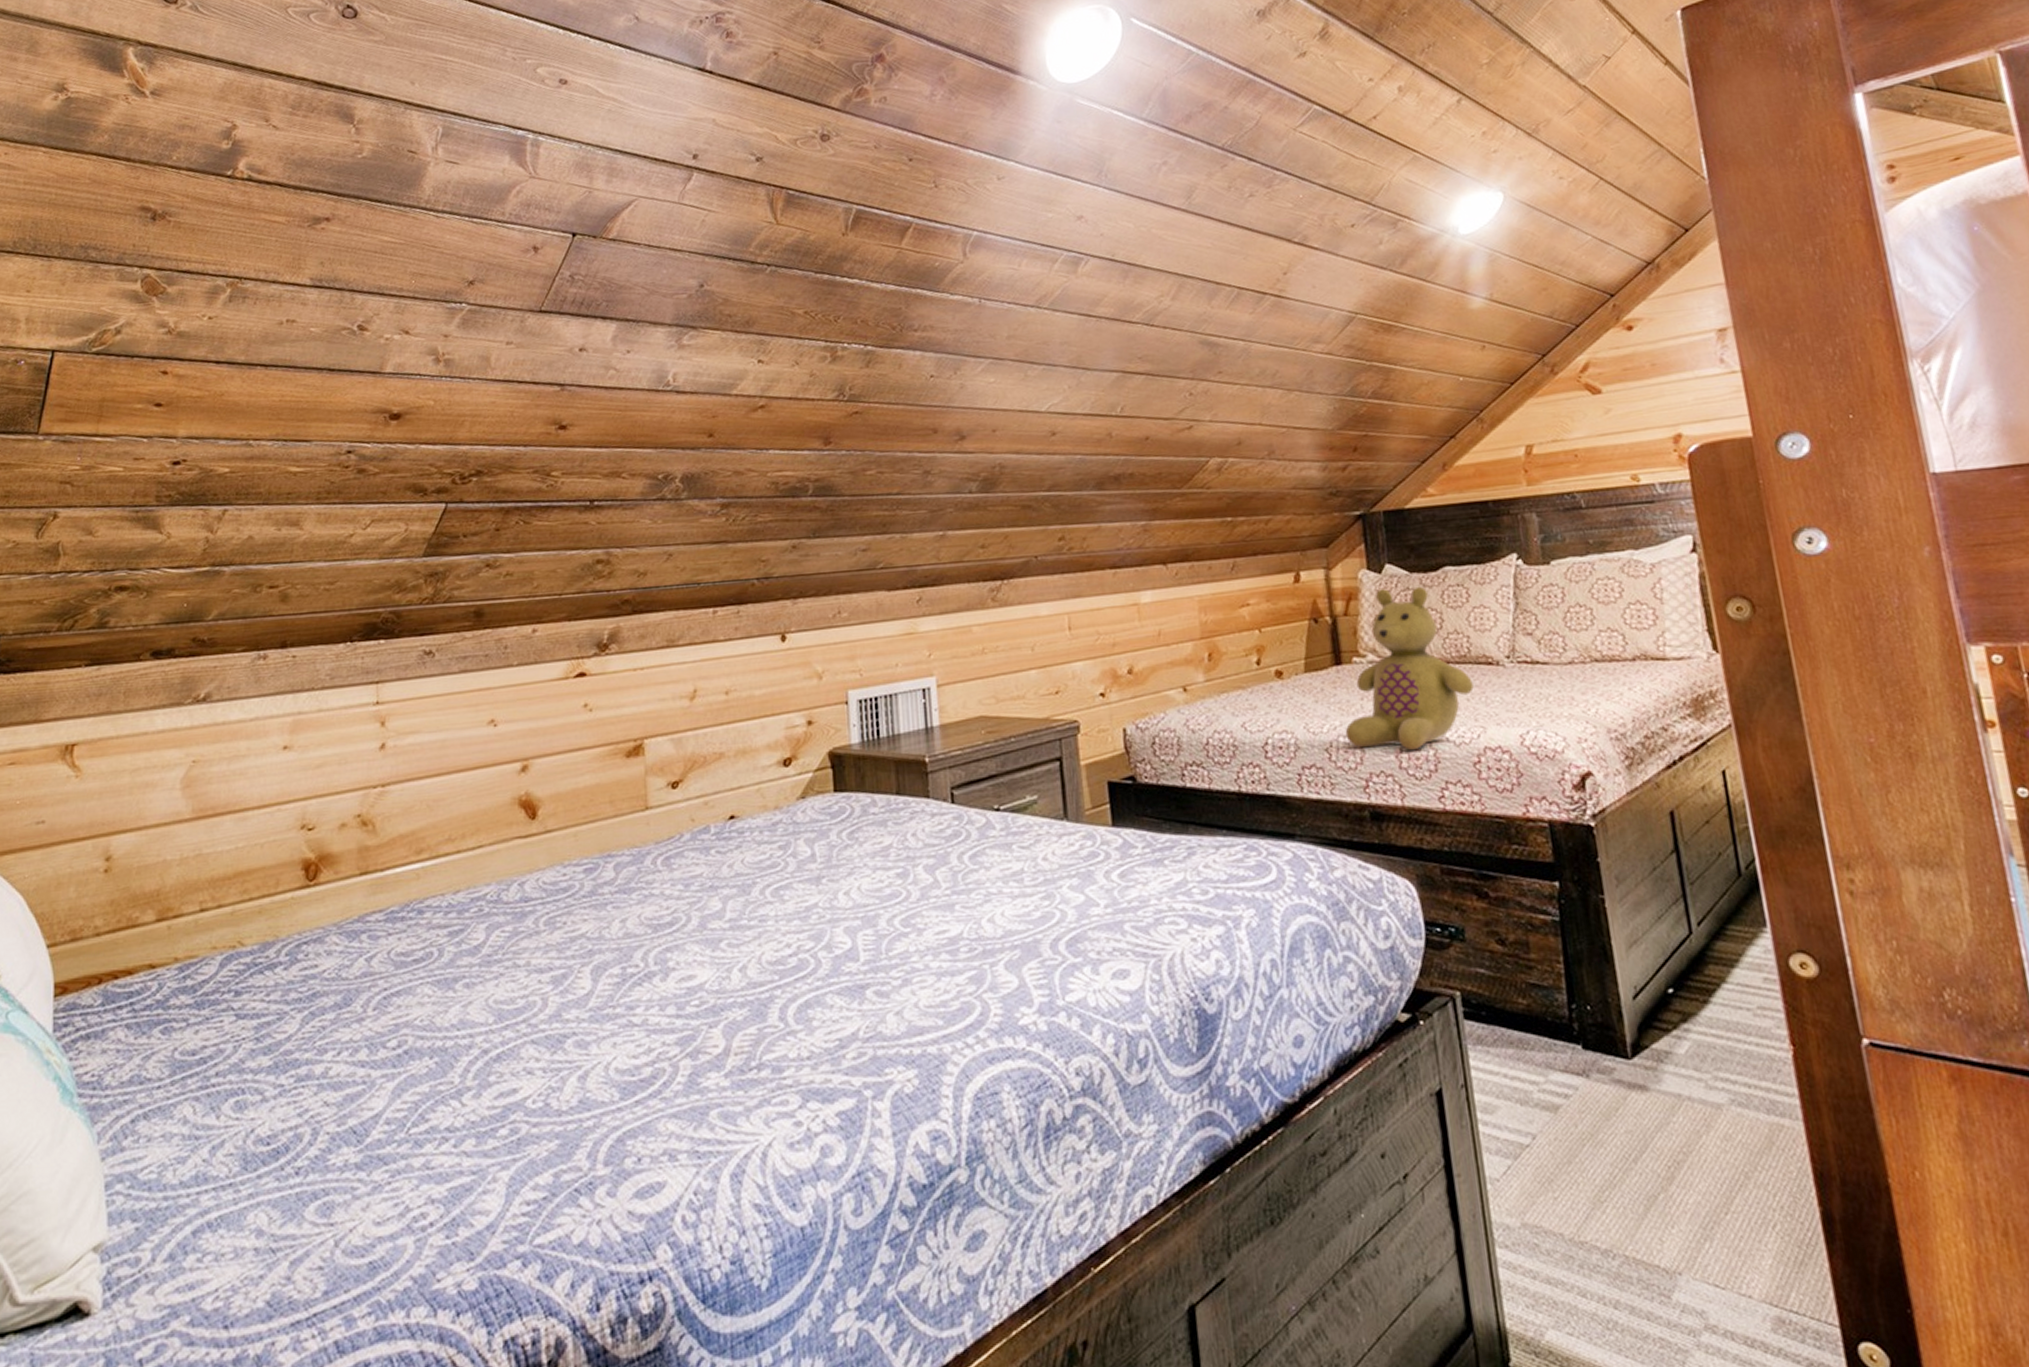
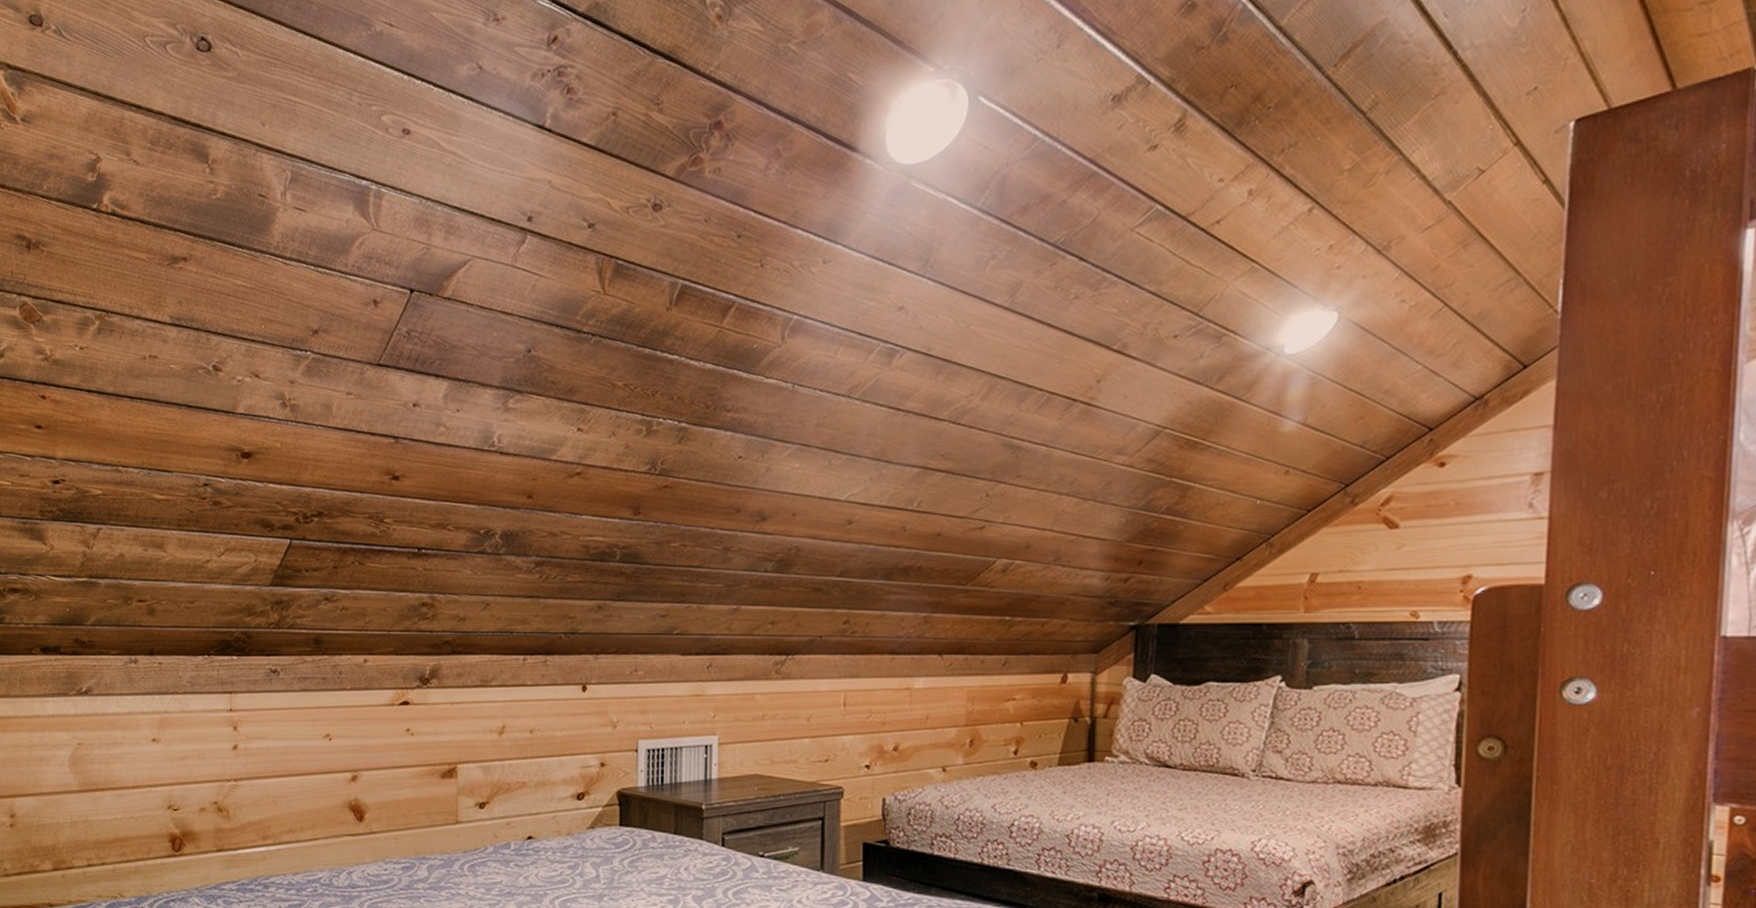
stuffed bear: present [1345,586,1474,750] -> none [1087,697,1216,844]

